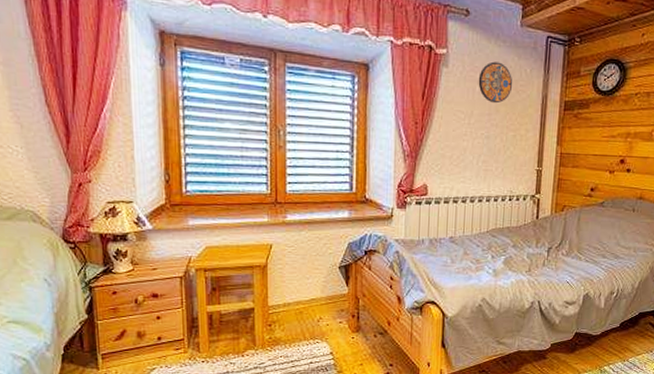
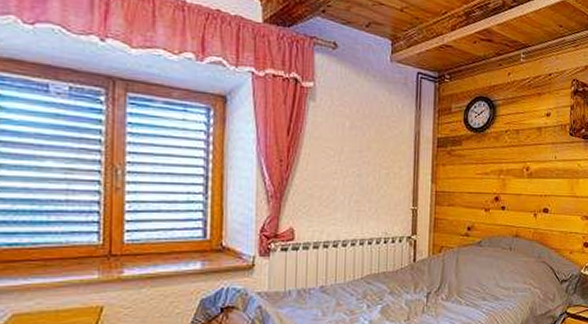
manhole cover: present [478,61,513,104] -> none [348,96,385,140]

